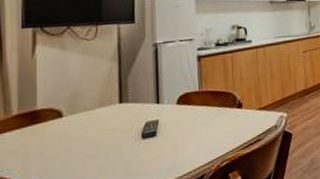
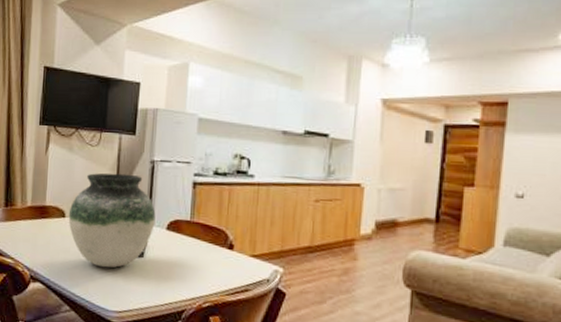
vase: none [66,60,165,159] -> present [68,173,156,268]

